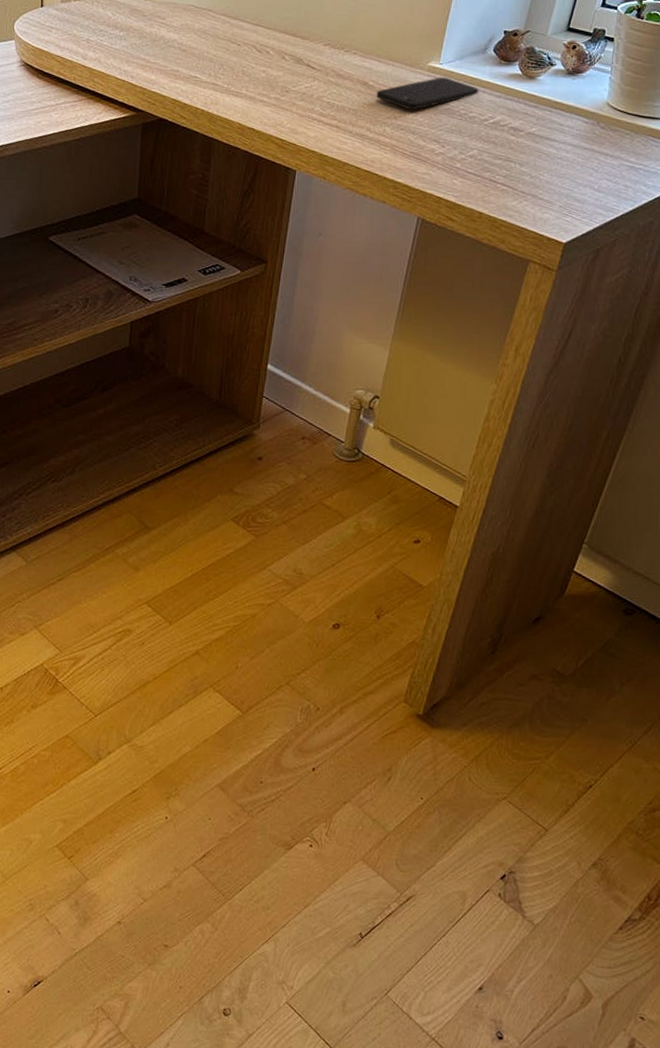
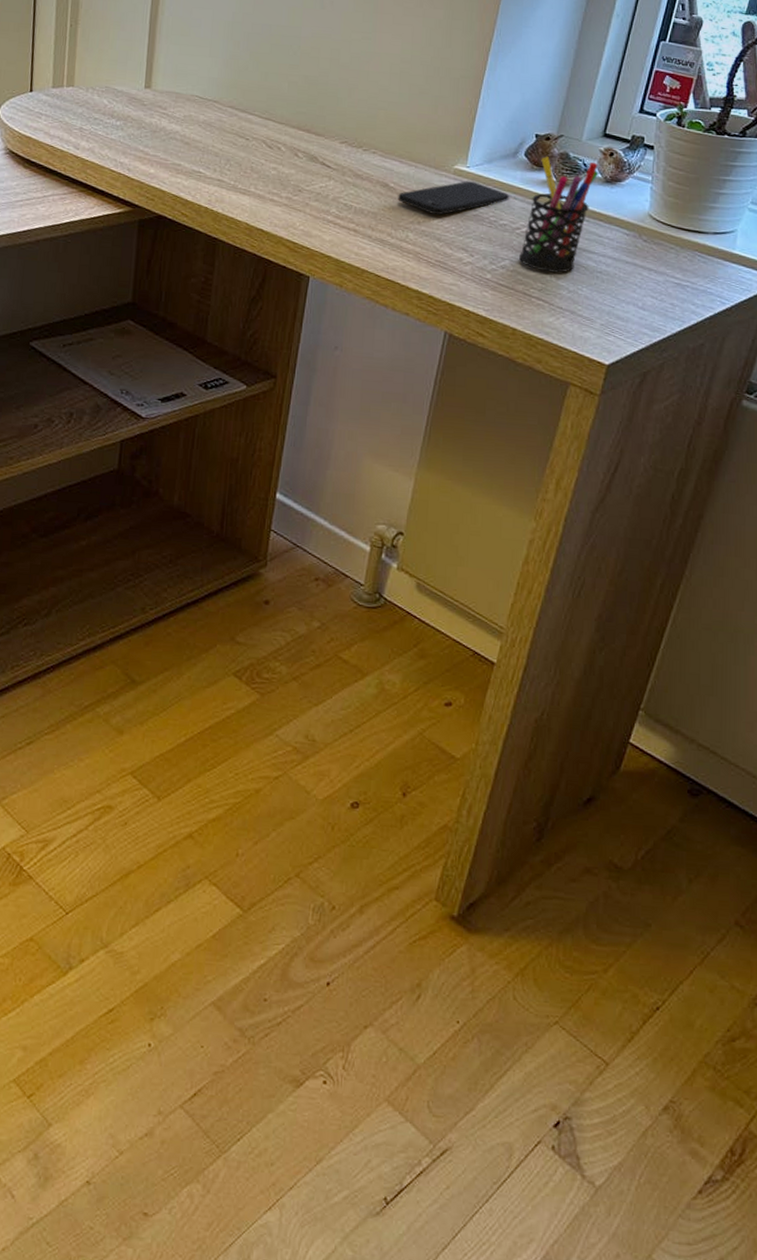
pen holder: none [485,52,562,160] -> present [518,156,599,273]

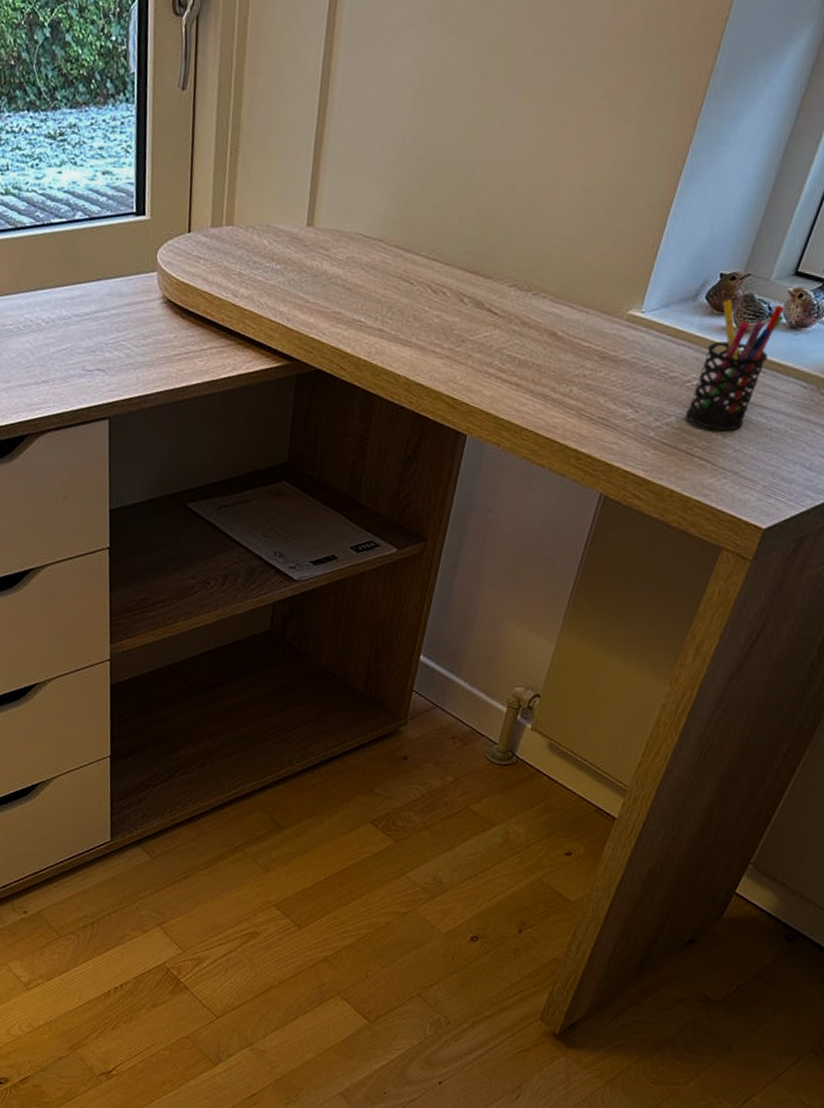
smartphone: present [398,181,509,216] -> none [565,328,684,368]

